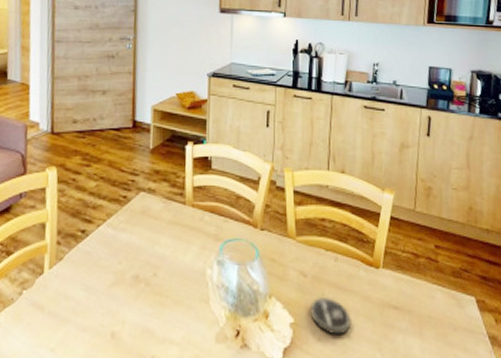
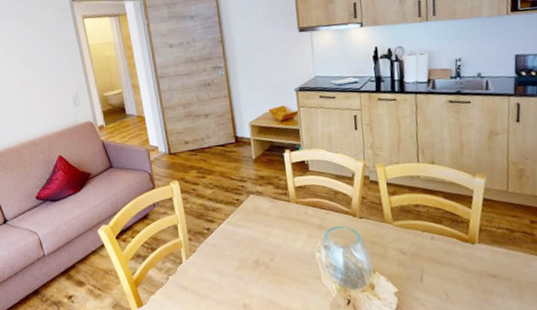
coaster: present [310,296,351,335] -> none [412,269,451,301]

